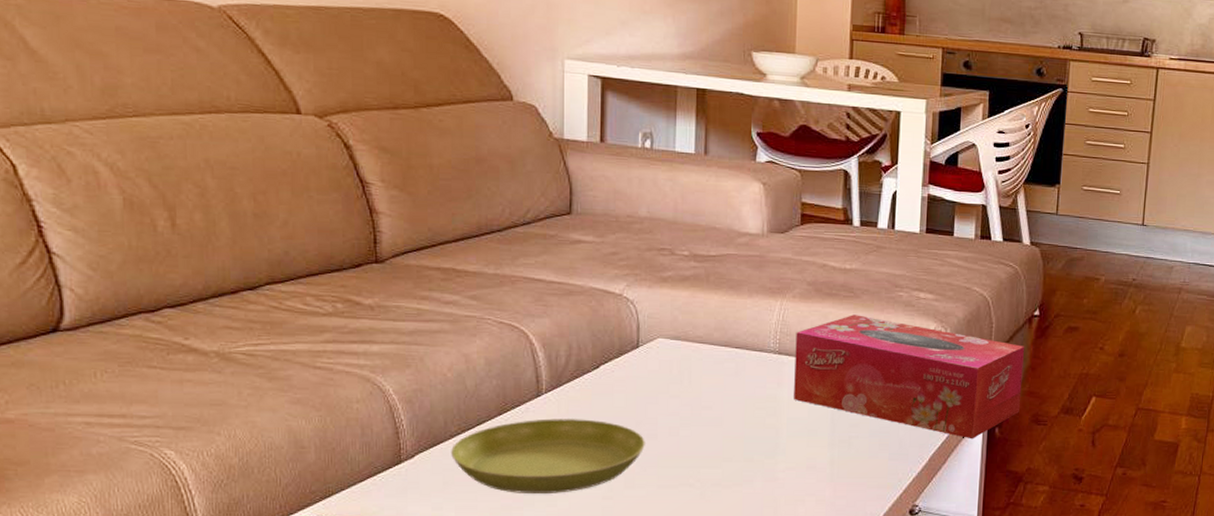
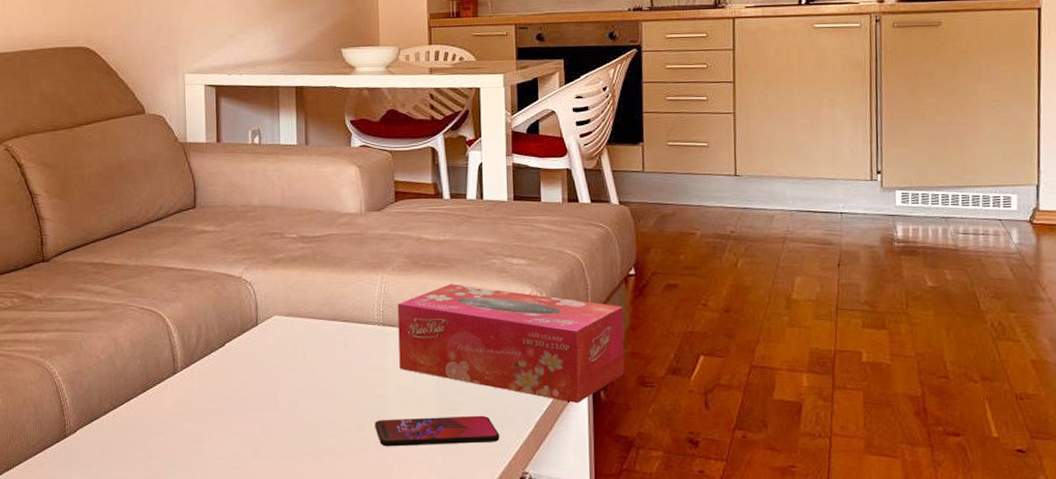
saucer: present [451,418,645,493] -> none [105,393,268,464]
smartphone: none [763,448,893,479] -> present [375,415,500,447]

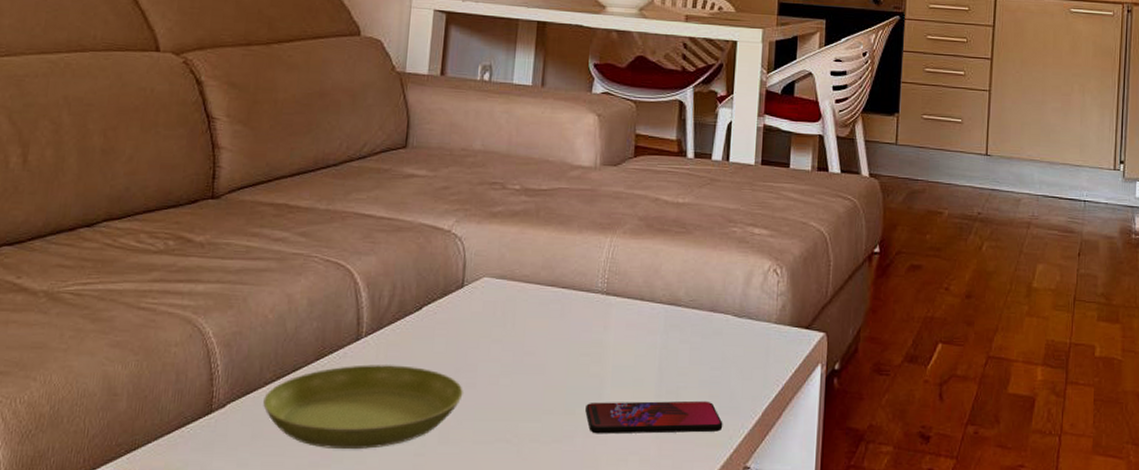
saucer: none [105,393,268,464] -> present [263,364,463,449]
tissue box: present [397,284,625,404] -> none [620,252,865,391]

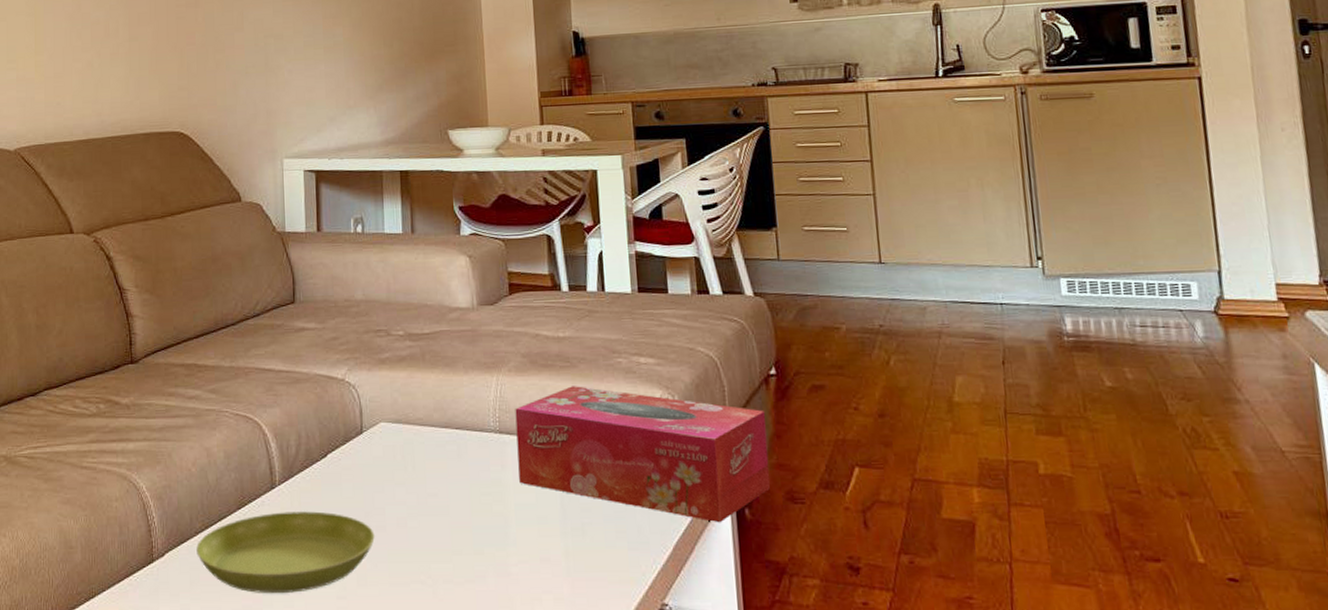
smartphone: present [585,400,723,434] -> none [493,536,634,574]
tissue box: none [620,252,865,391] -> present [515,386,770,523]

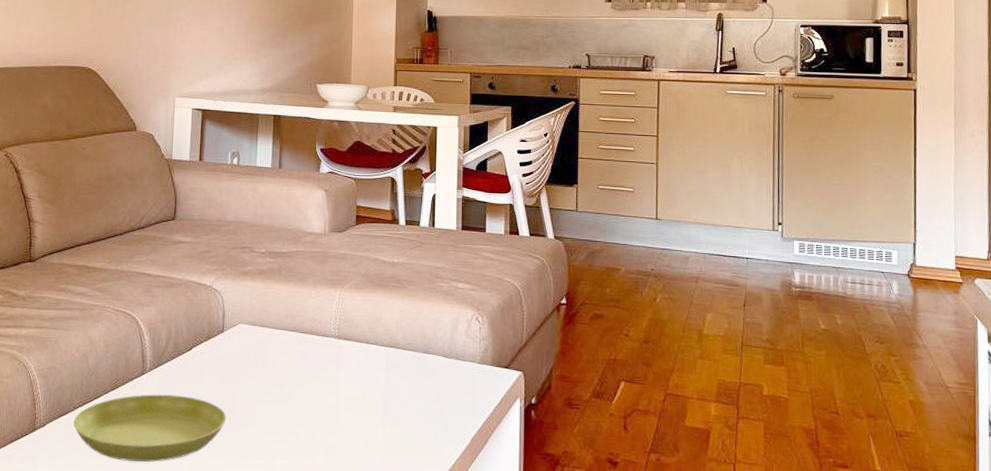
tissue box: present [515,386,770,523] -> none [351,303,555,421]

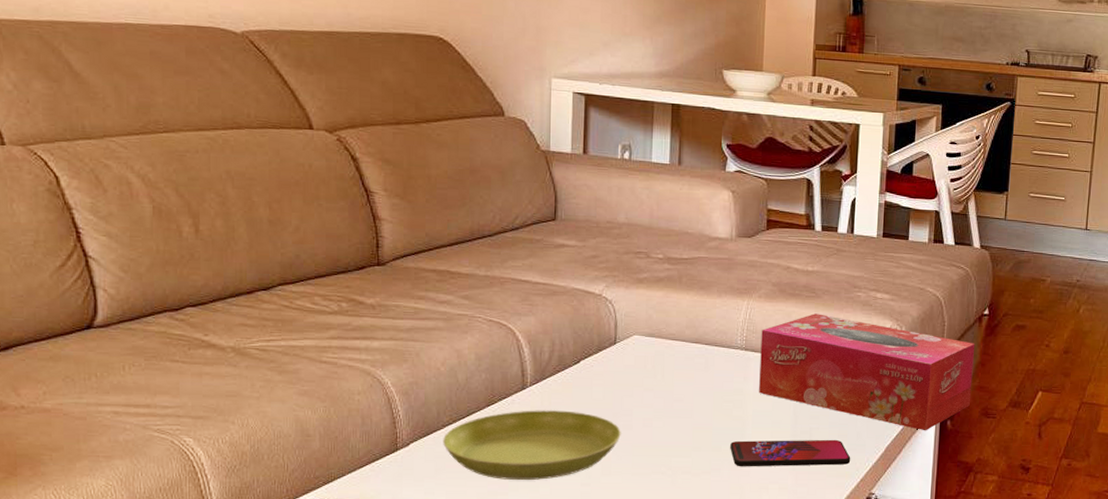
smartphone: none [325,427,439,455] -> present [730,439,851,467]
tissue box: none [351,303,555,421] -> present [759,313,976,431]

